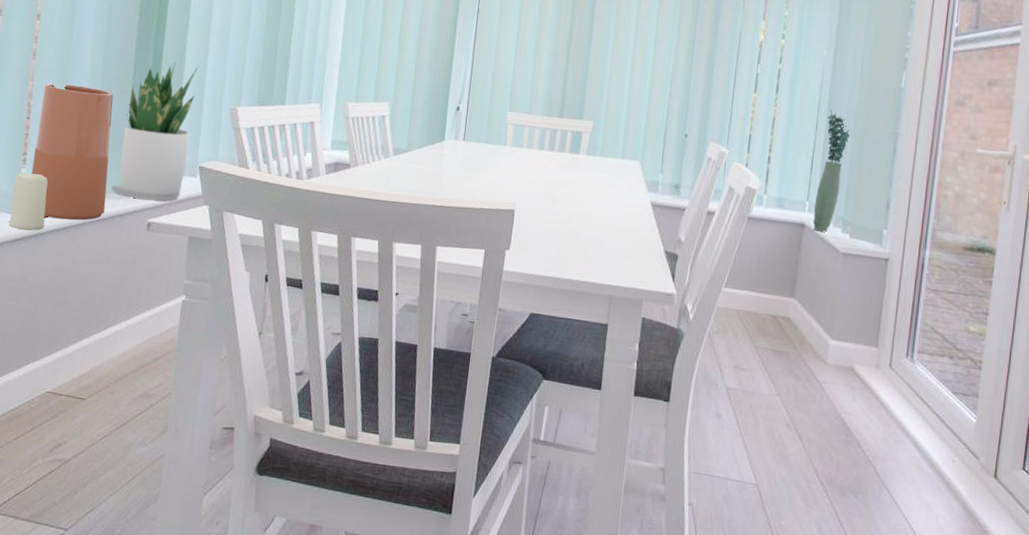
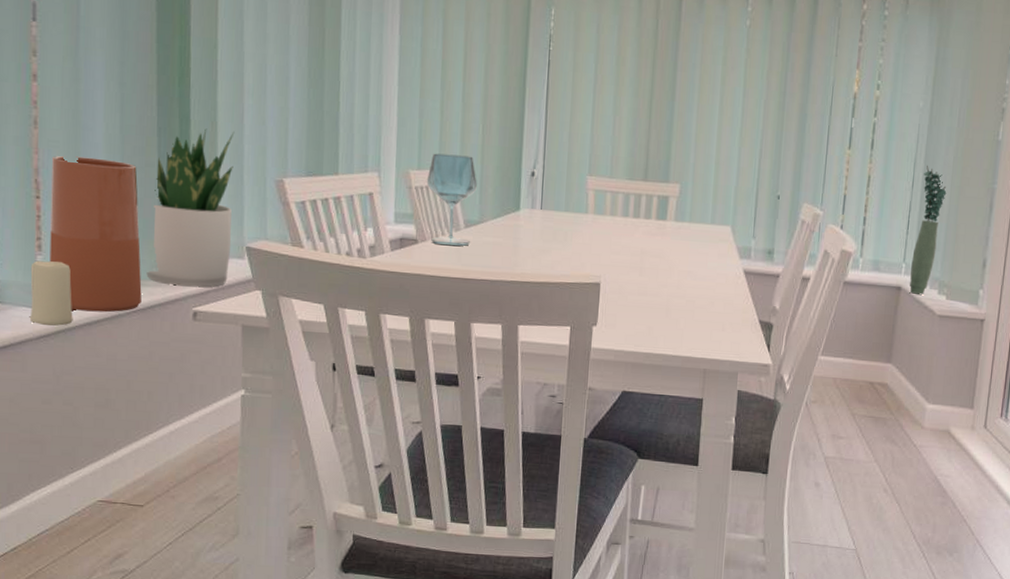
wine glass: none [362,88,408,172] -> present [426,153,477,246]

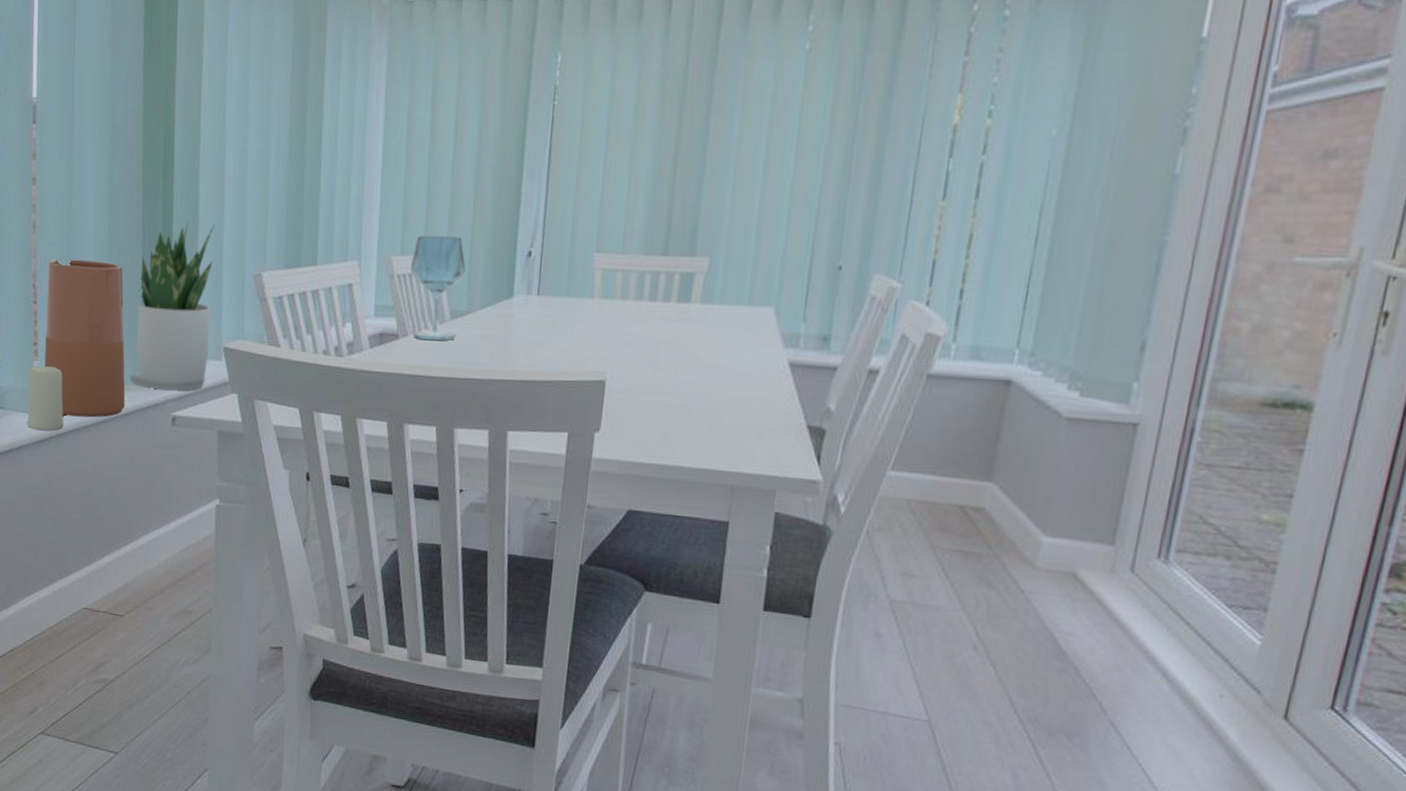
vase: present [910,165,947,295] -> none [1024,214,1088,390]

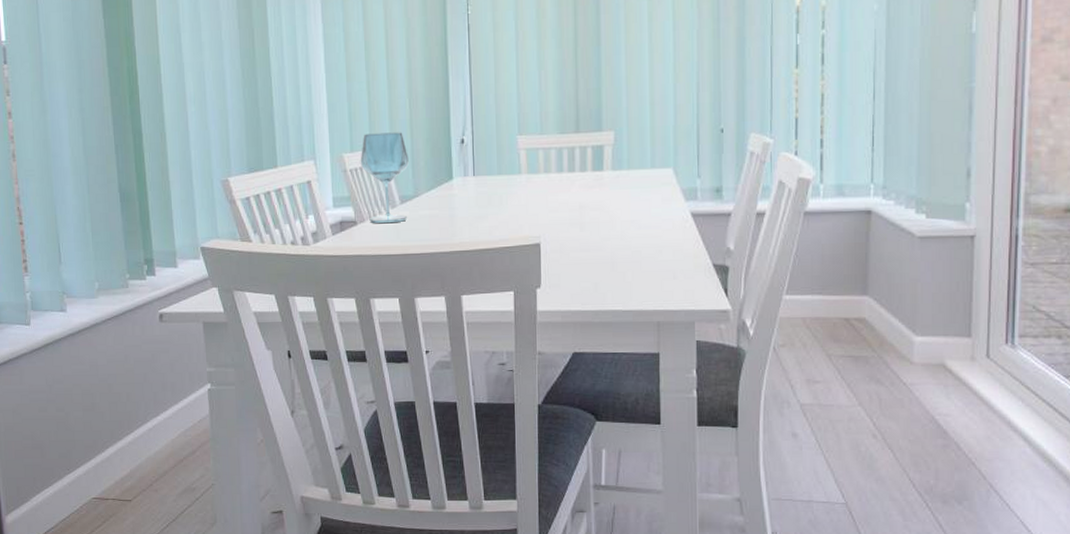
candle: present [27,366,64,432] -> none [20,280,59,340]
vase: present [44,258,126,418] -> none [29,181,114,323]
planter: present [130,222,215,392] -> none [116,140,188,291]

